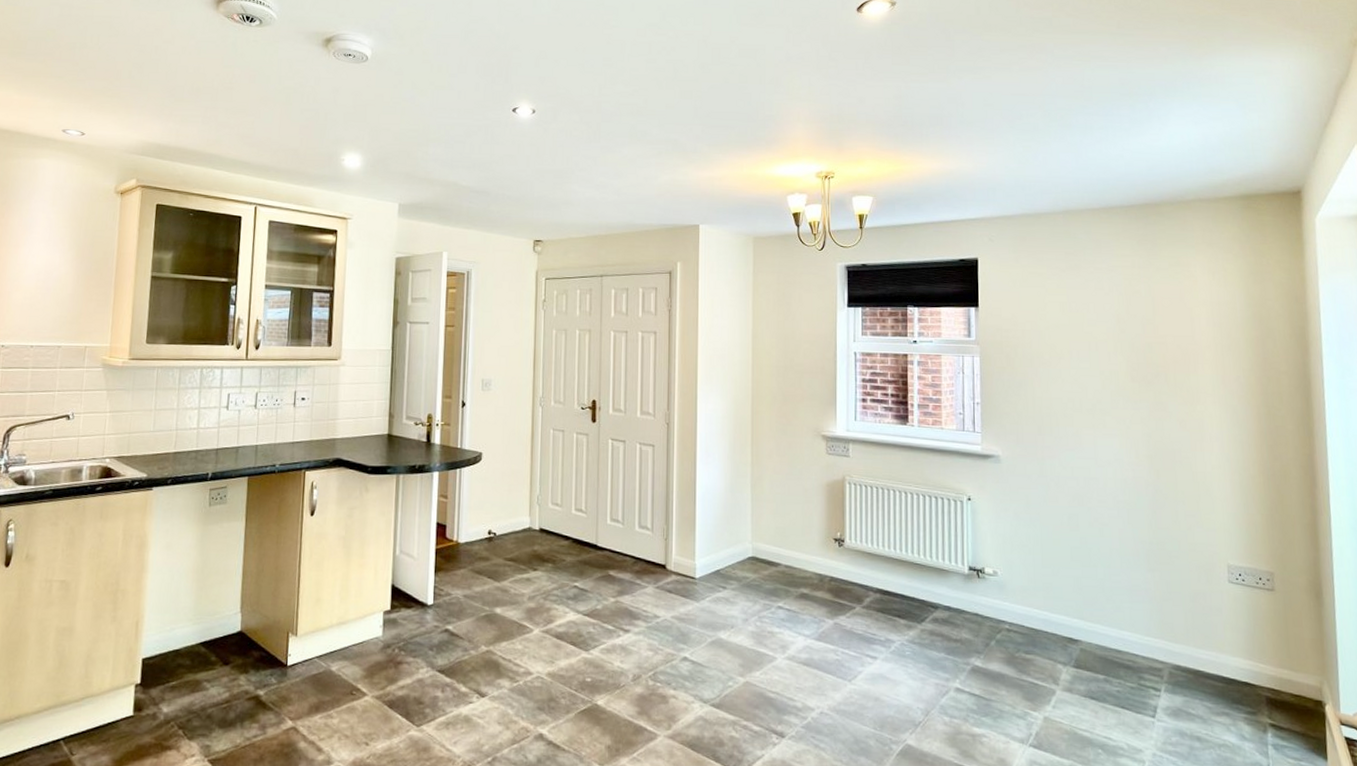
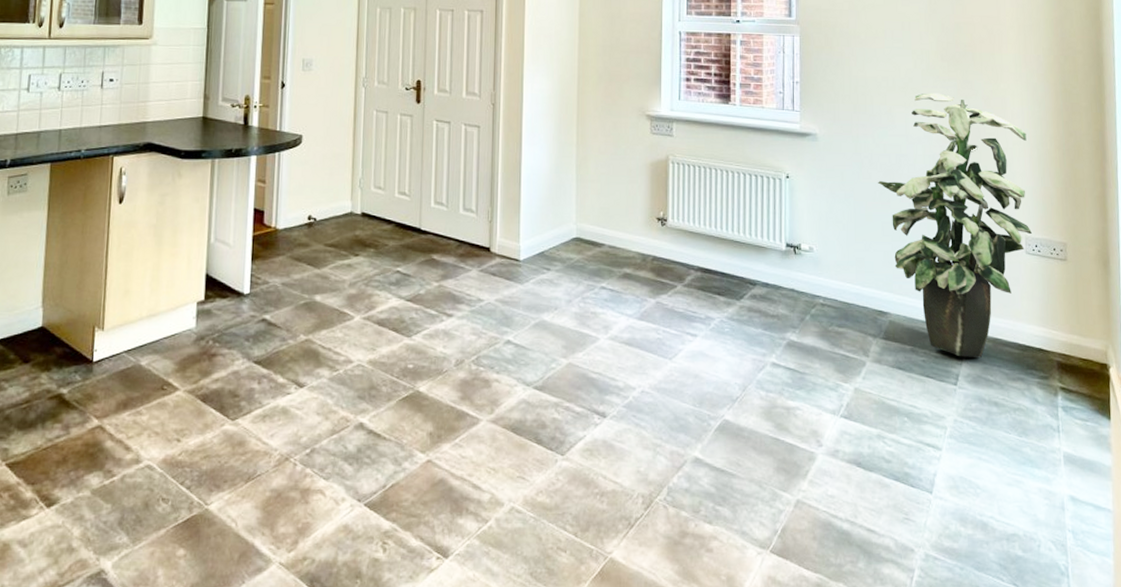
indoor plant: none [1064,414,1236,690] -> present [877,93,1033,357]

